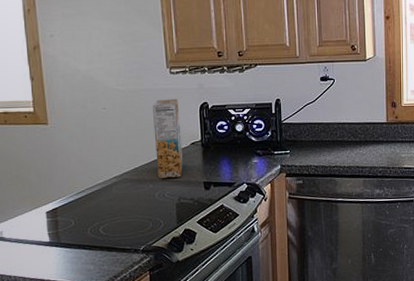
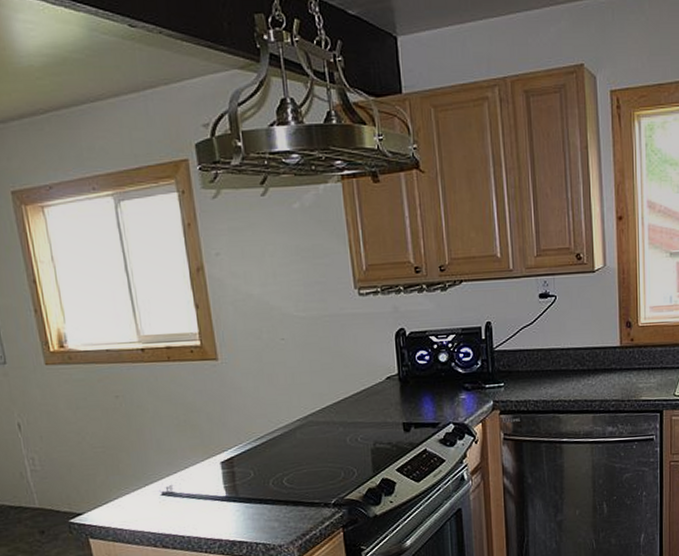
cereal box: present [152,98,184,179] -> none [338,325,378,421]

